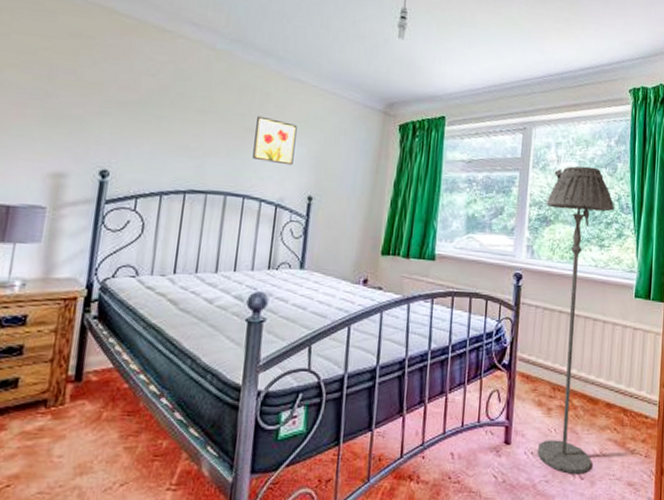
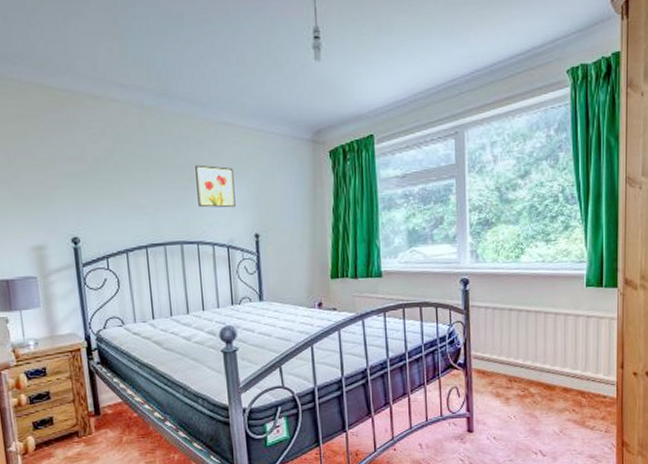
floor lamp: present [537,166,615,474] -> none [487,161,559,453]

